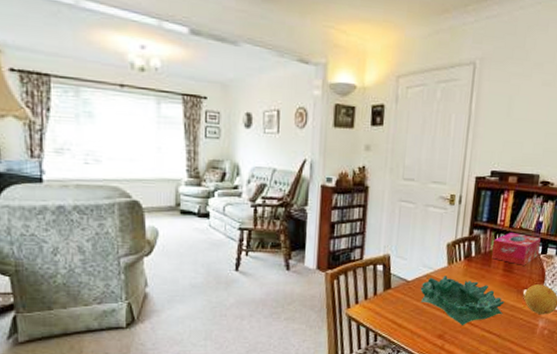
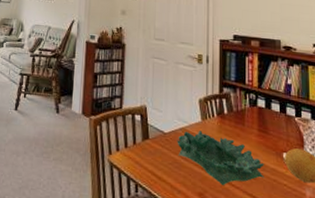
tissue box: present [492,233,541,265] -> none [244,93,293,127]

